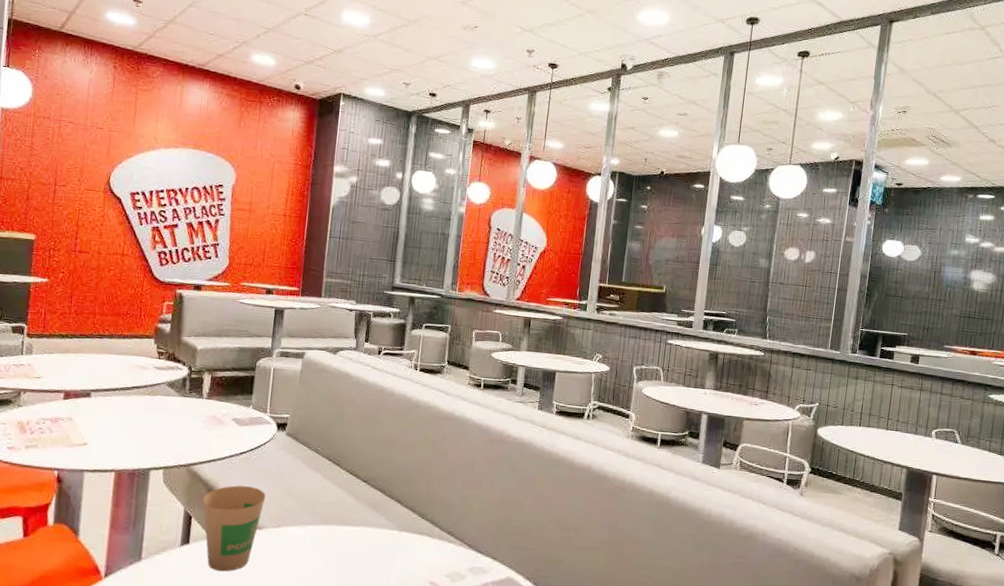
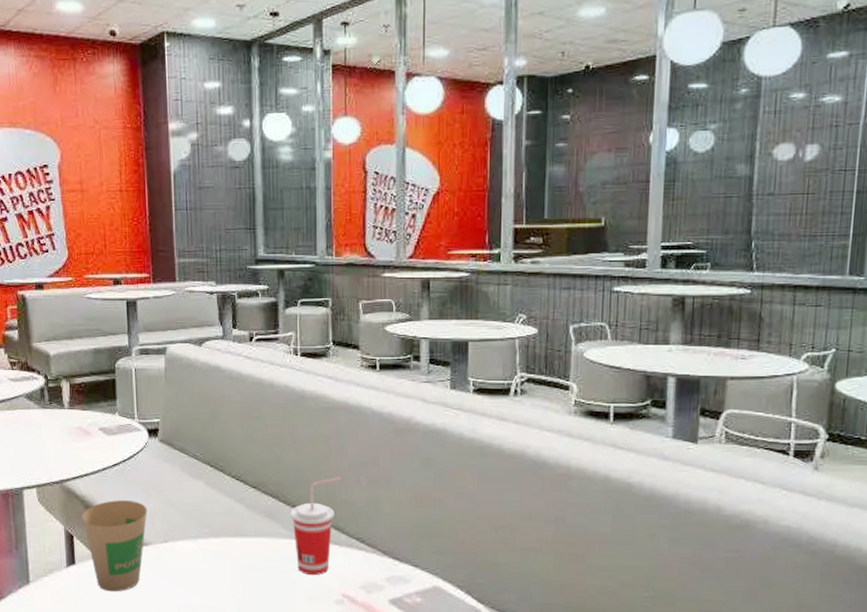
beverage cup: none [393,477,442,564] -> present [290,477,342,576]

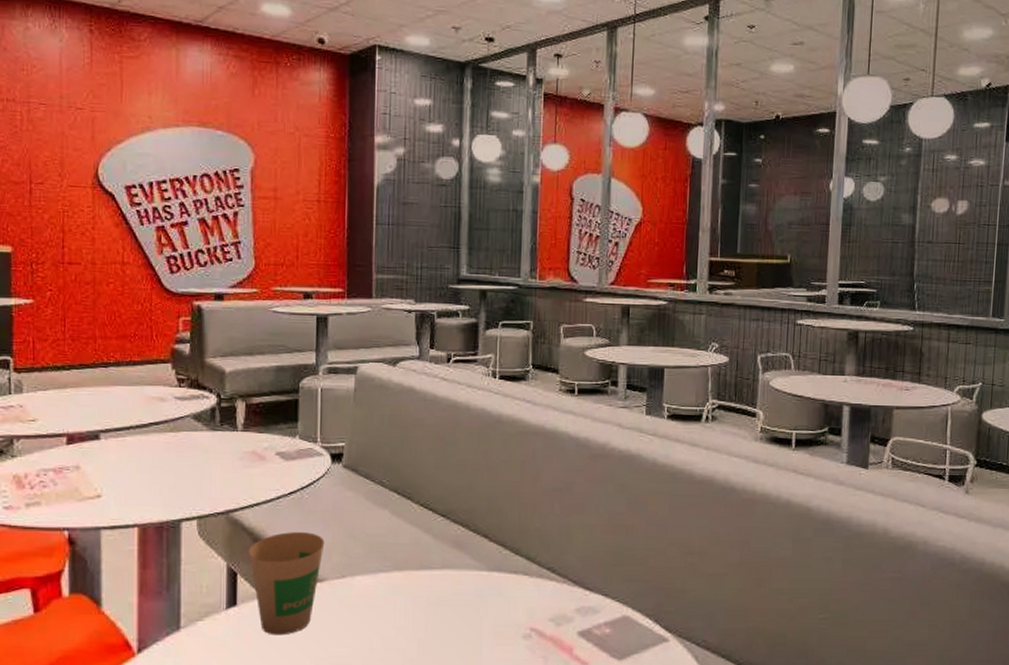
beverage cup: present [290,477,342,576] -> none [480,504,536,609]

